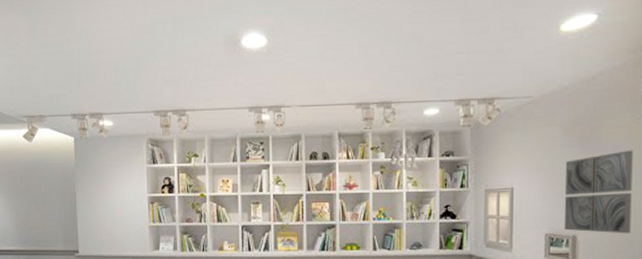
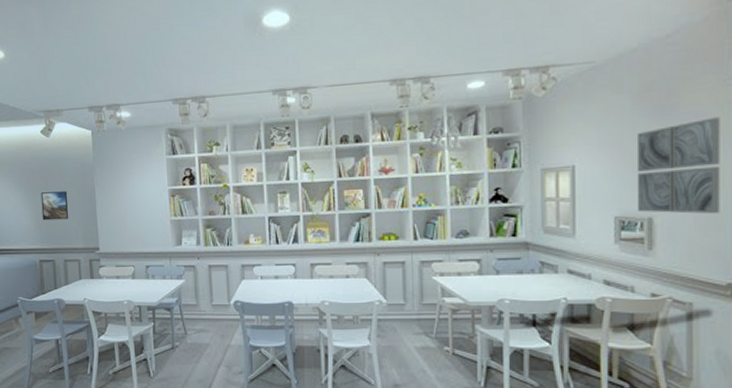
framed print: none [21,195,49,223] -> present [40,191,69,221]

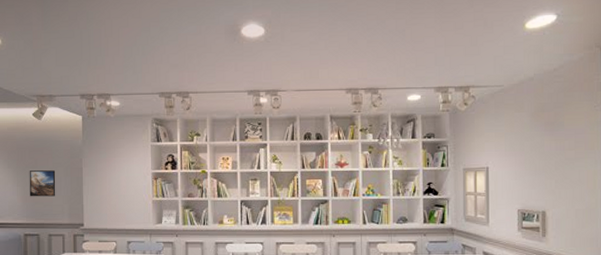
wall art: present [636,117,720,214] -> none [533,134,593,210]

